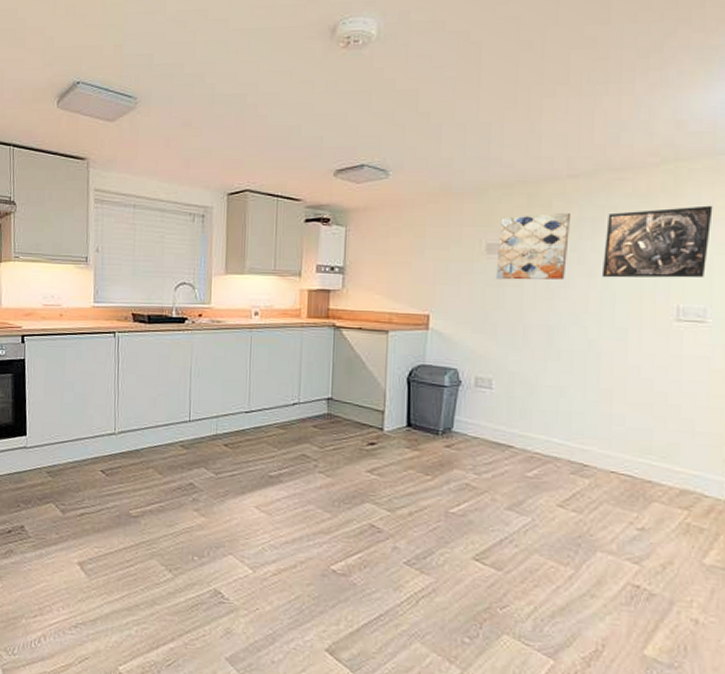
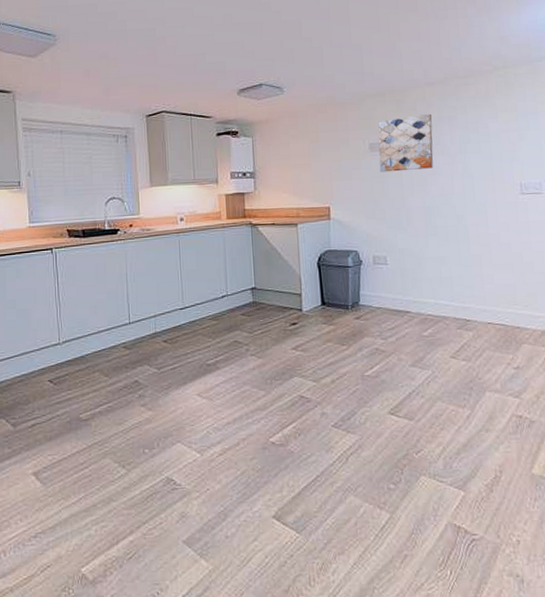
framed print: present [601,205,713,278] -> none [460,101,537,164]

